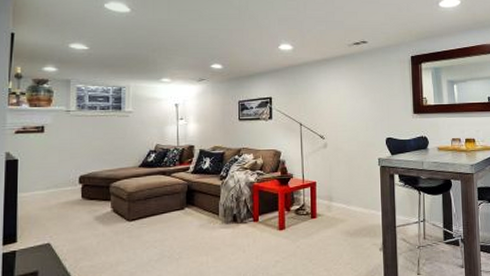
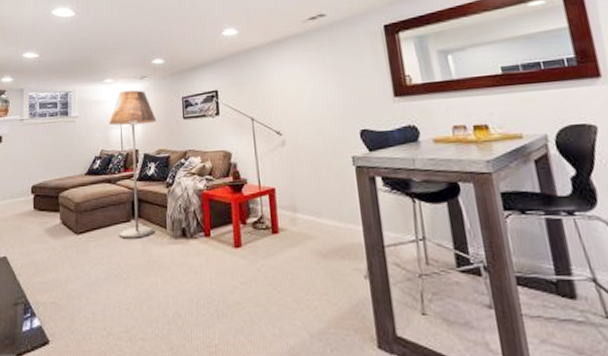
floor lamp: none [165,91,213,224] -> present [109,90,157,239]

